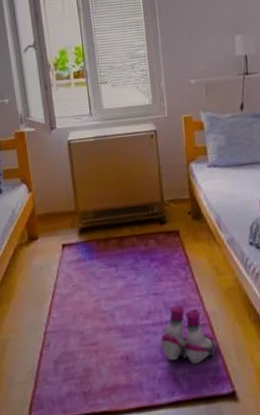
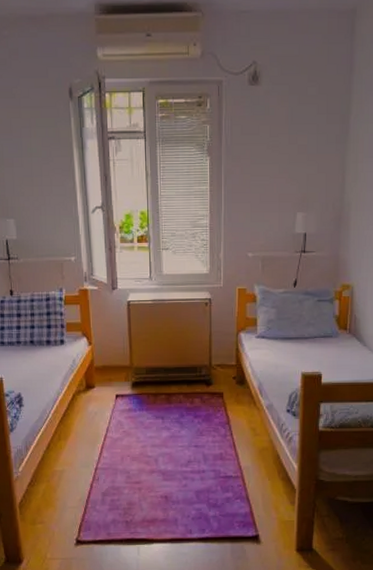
boots: present [160,305,216,365] -> none [197,458,246,509]

